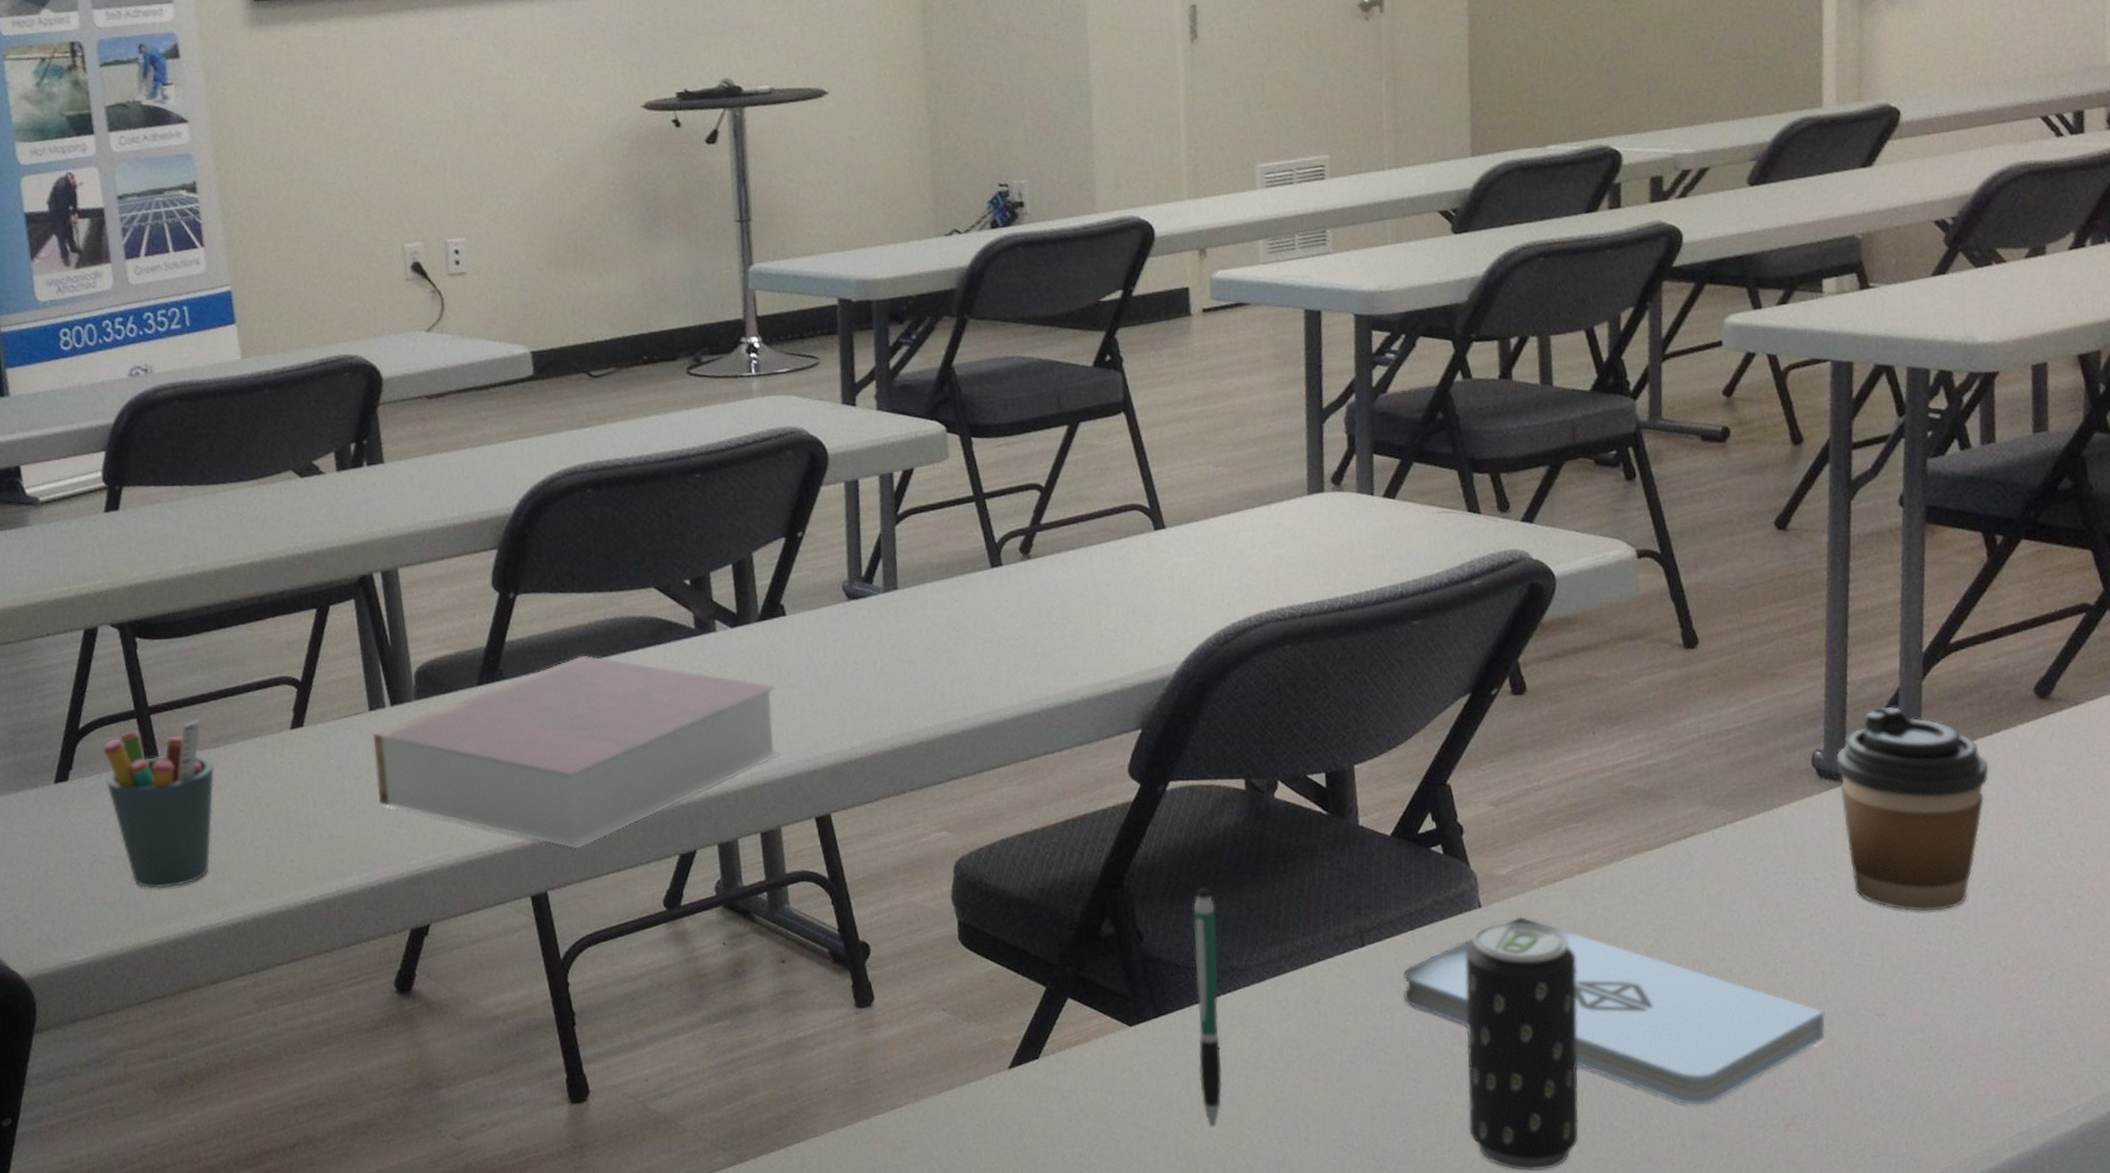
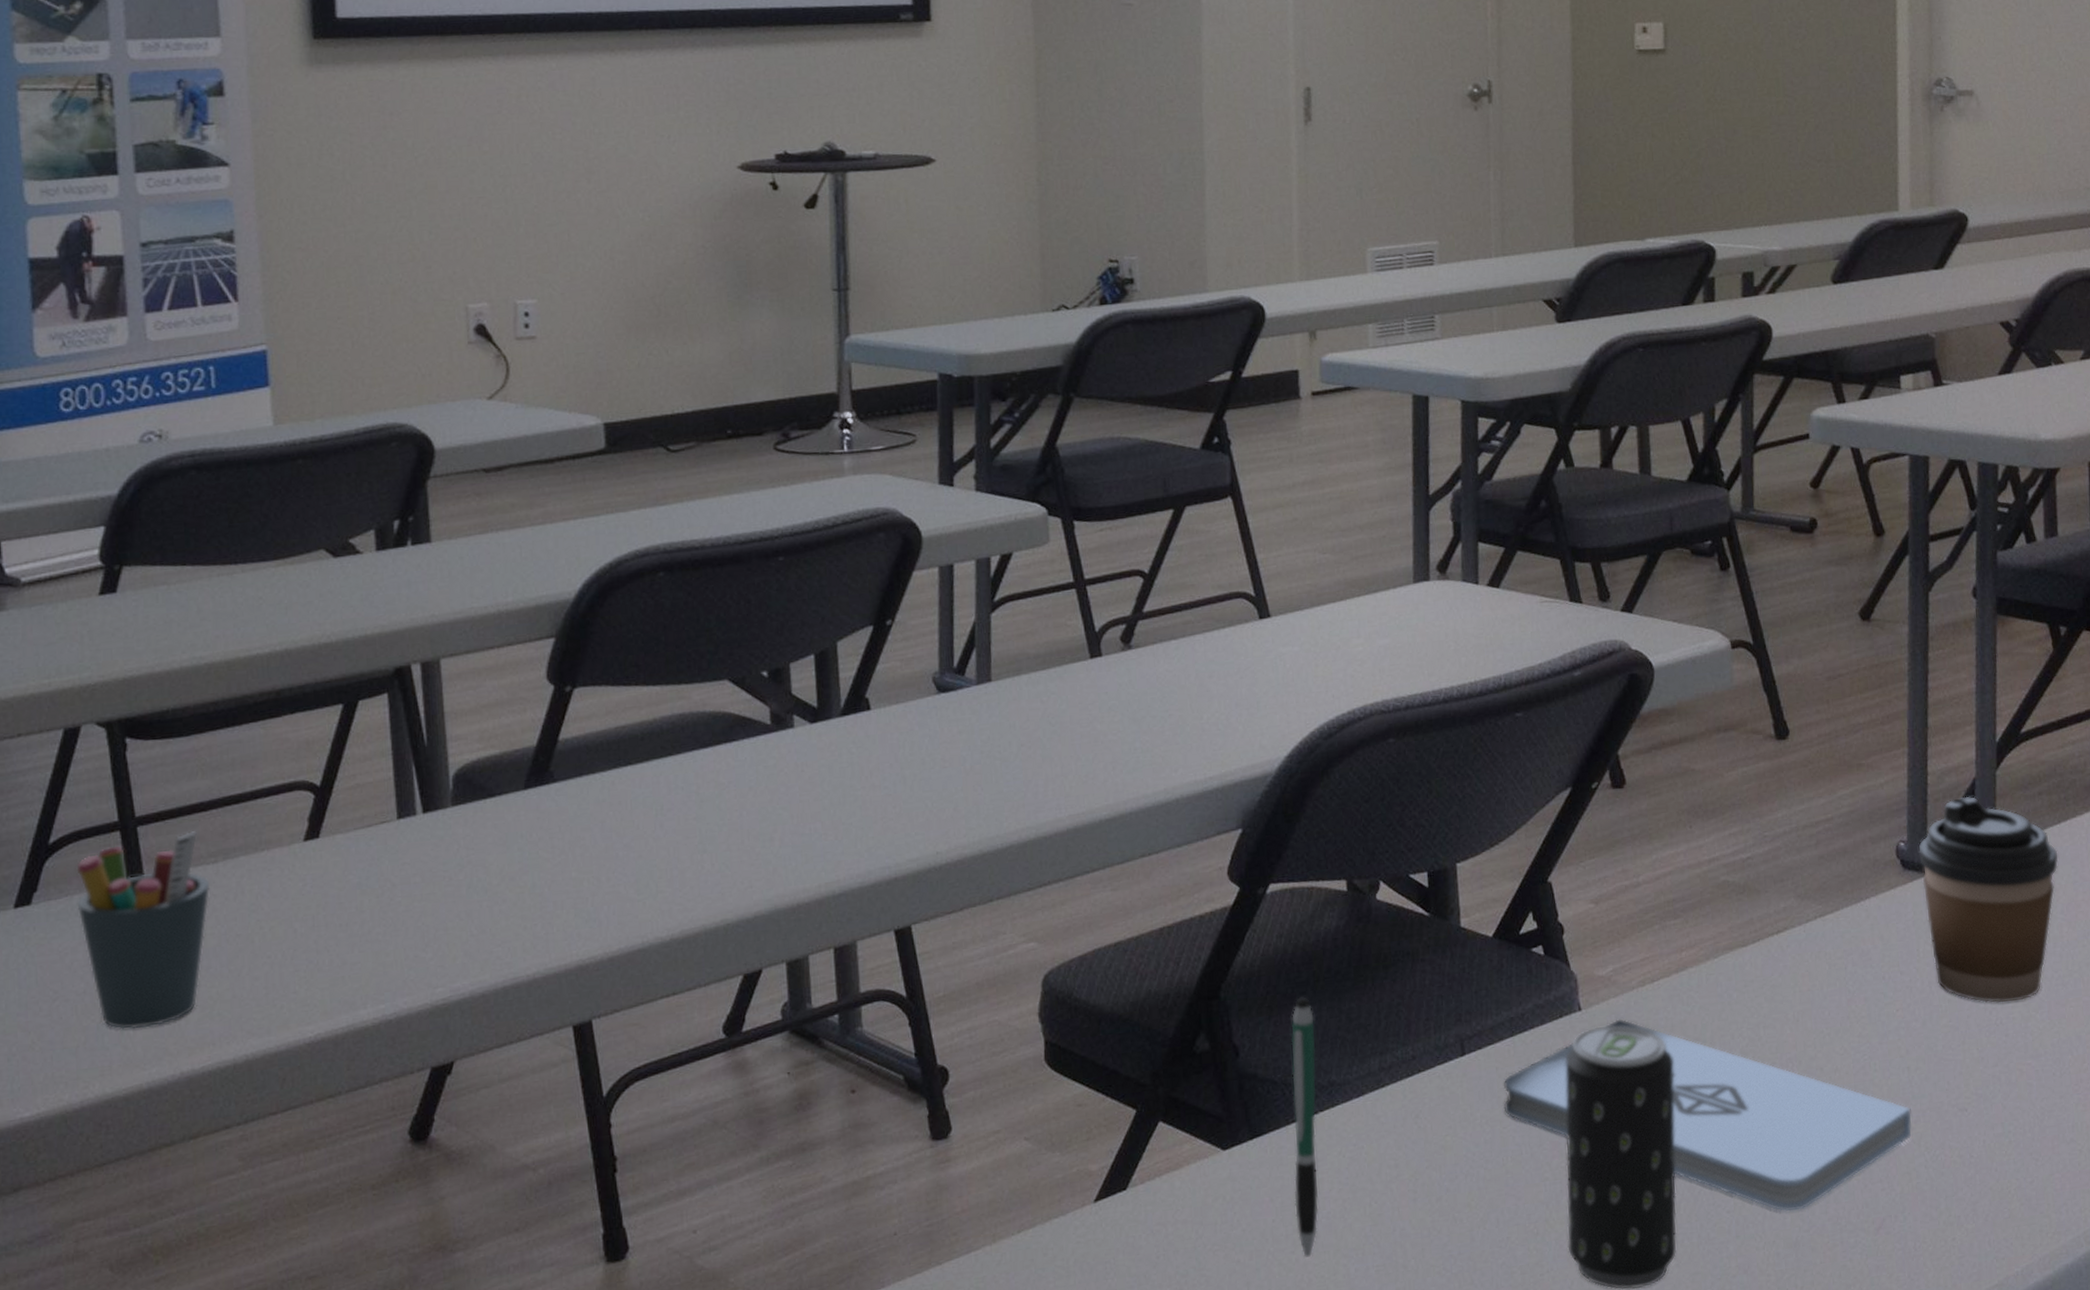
book: present [373,655,780,849] -> none [400,754,859,971]

